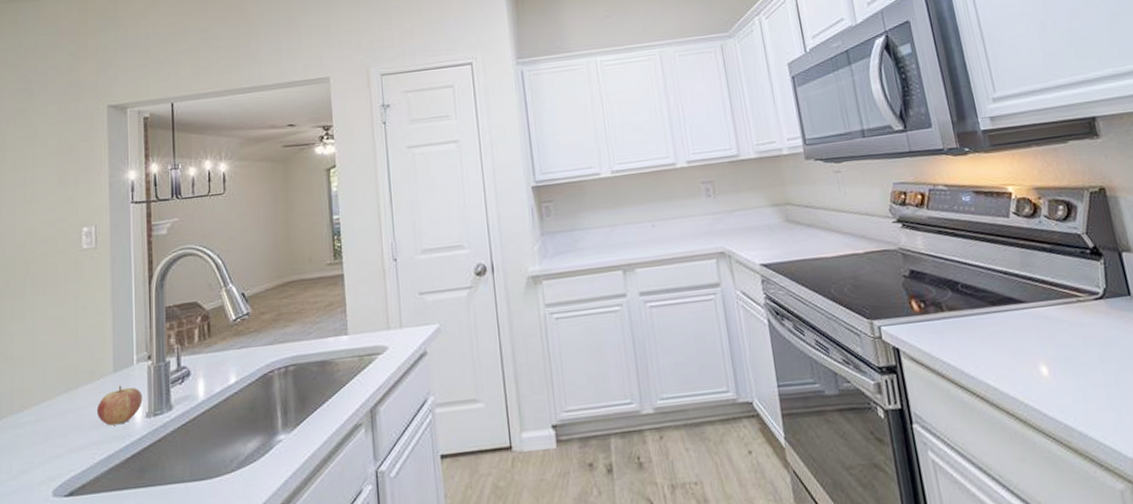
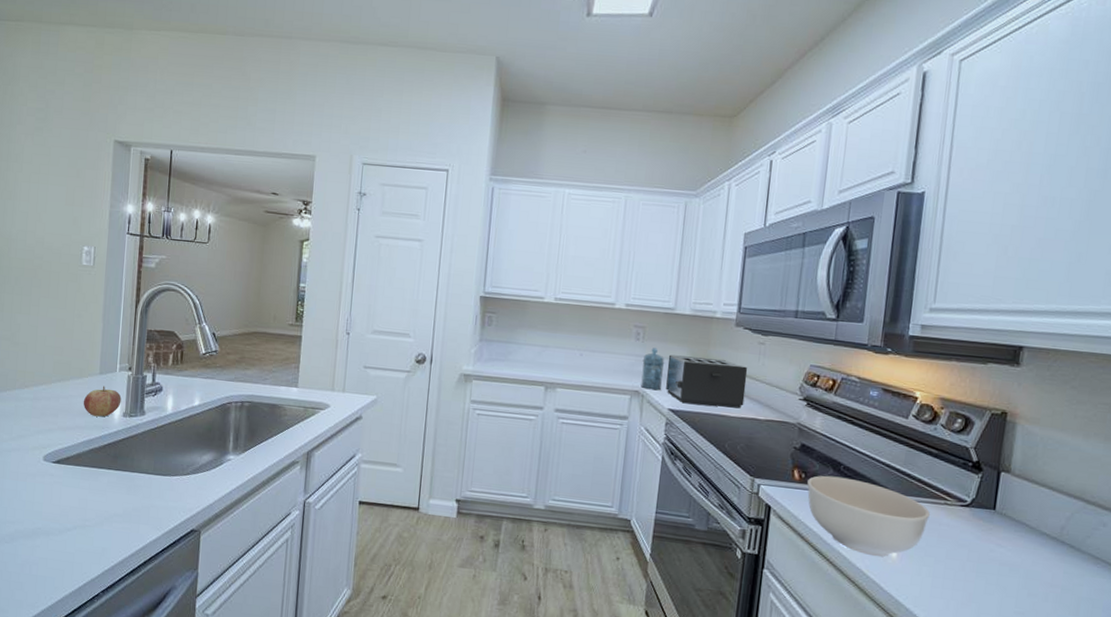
canister: none [719,201,748,248] -> present [641,348,665,391]
toaster: none [745,197,838,254] -> present [666,354,748,409]
bowl: none [928,296,1068,380] -> present [807,475,930,557]

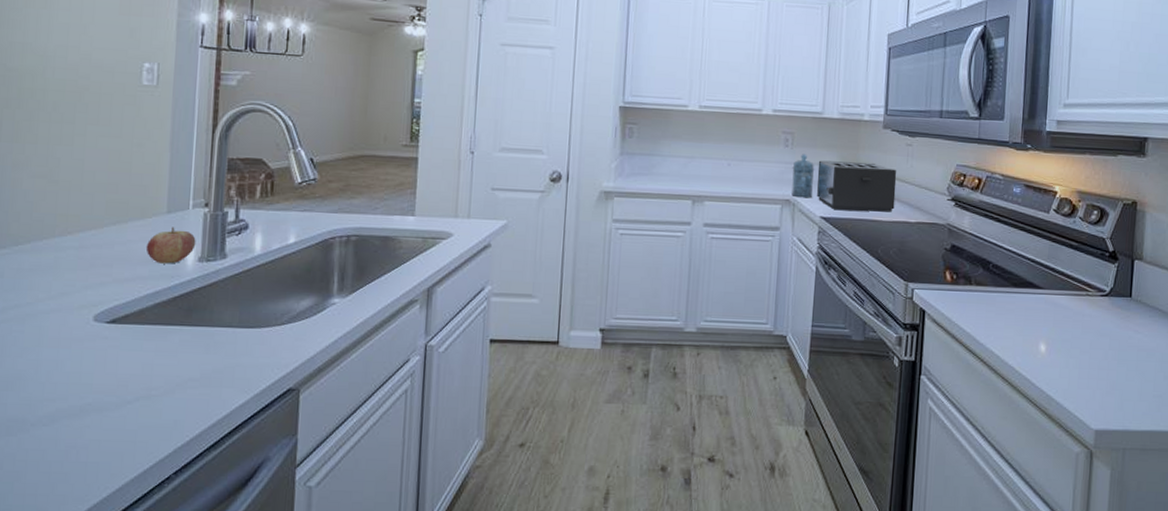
bowl: present [807,475,930,557] -> none [959,275,1073,353]

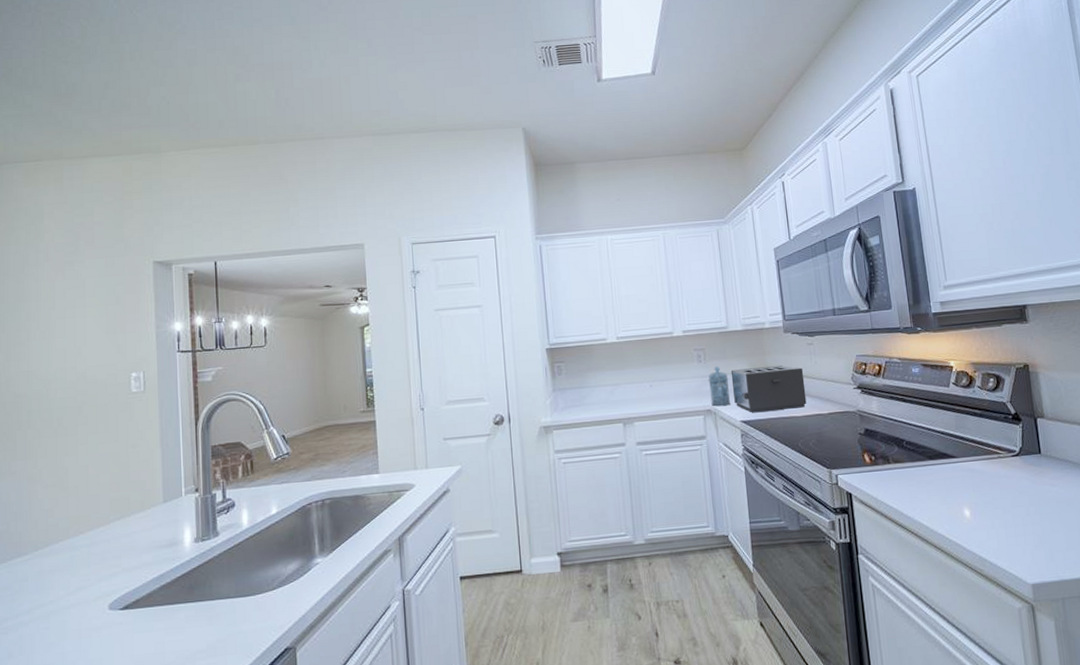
fruit: present [145,227,196,264] -> none [148,514,191,549]

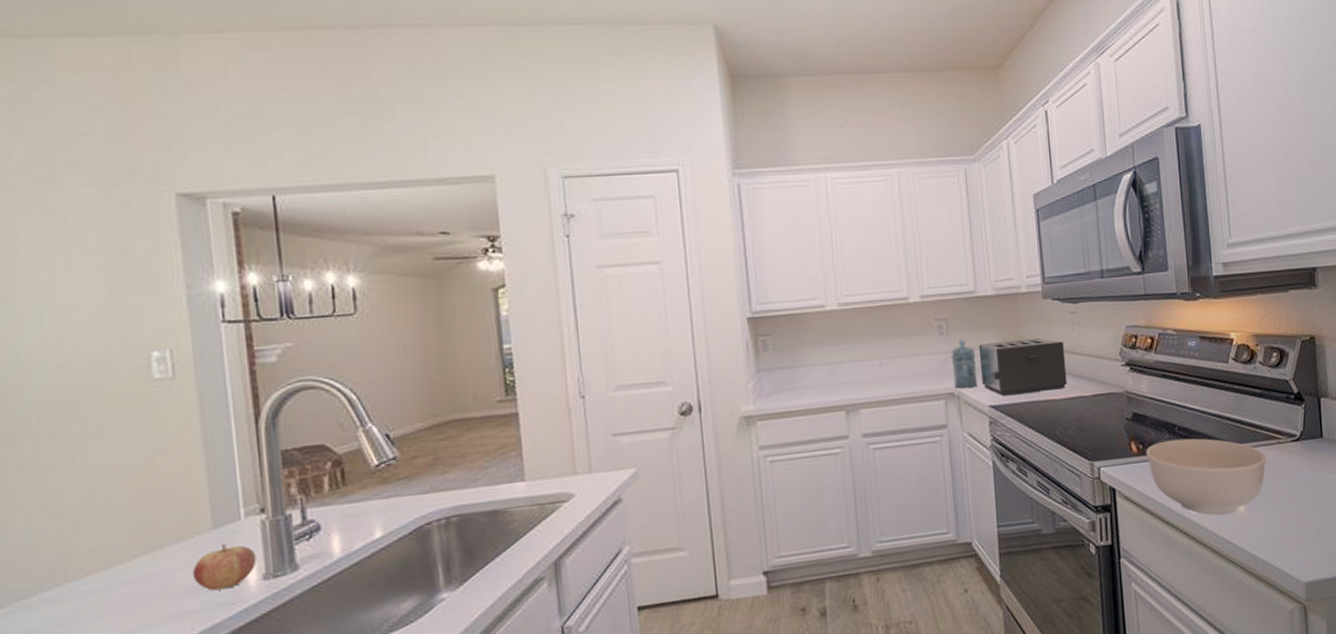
fruit: none [148,514,191,549] -> present [192,543,257,591]
bowl: none [878,451,989,520] -> present [1146,438,1266,516]

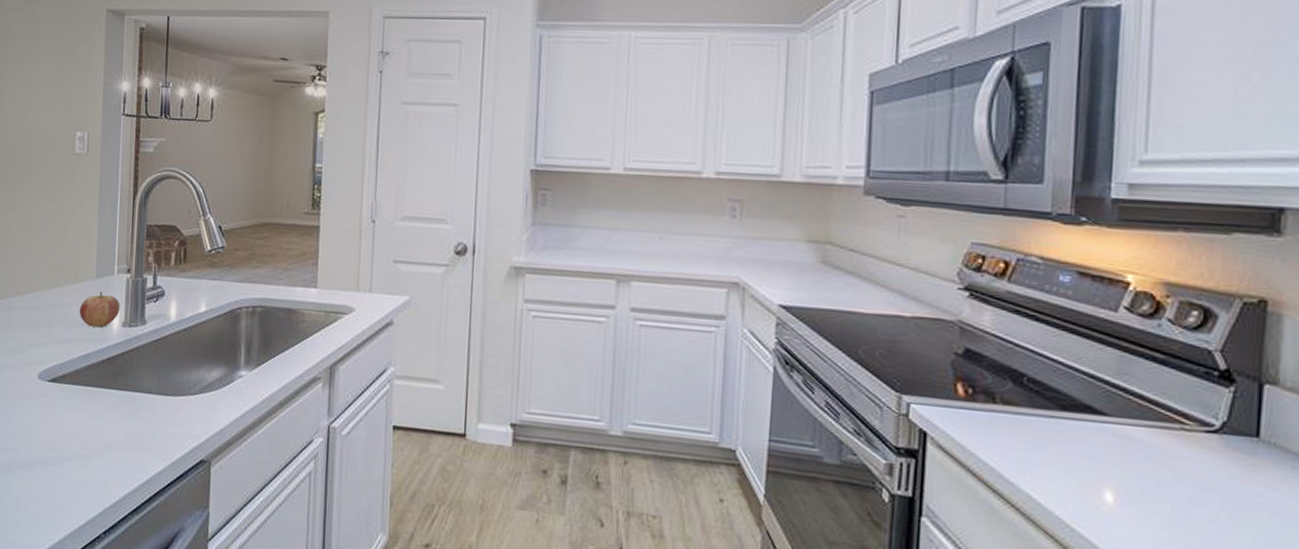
canister: present [951,339,978,389] -> none [741,226,771,282]
toaster: present [978,337,1067,395] -> none [774,234,884,303]
bowl: present [1146,438,1266,516] -> none [976,390,1159,503]

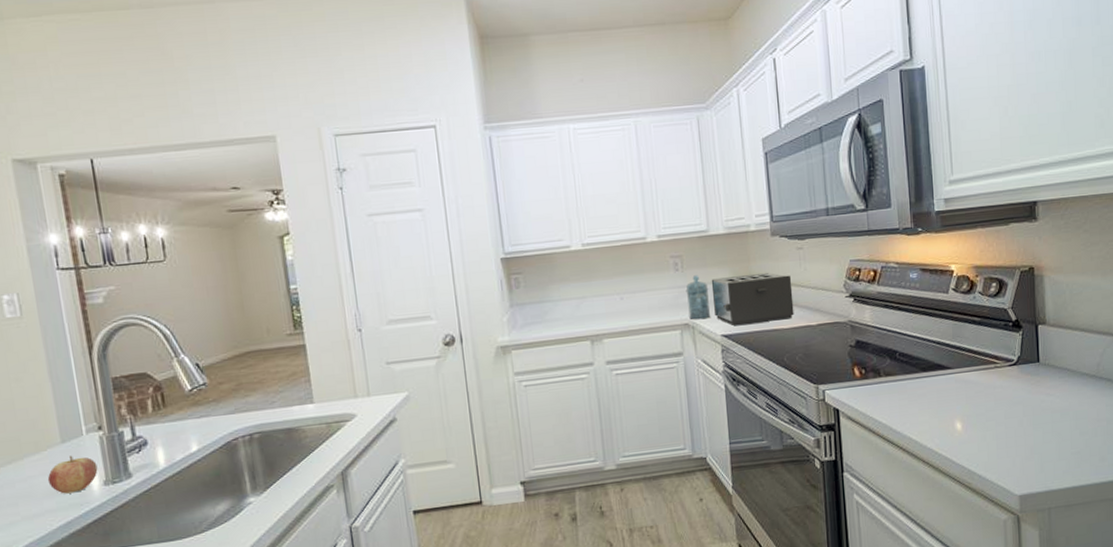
canister: none [741,226,771,282] -> present [685,275,711,320]
toaster: none [774,234,884,303] -> present [711,272,794,325]

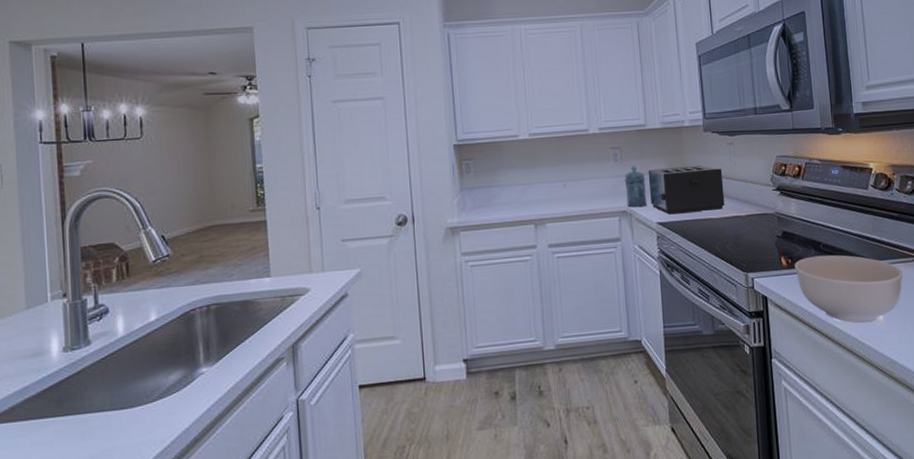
fruit: present [47,455,98,494] -> none [9,321,59,359]
bowl: none [868,363,984,434] -> present [794,254,903,323]

